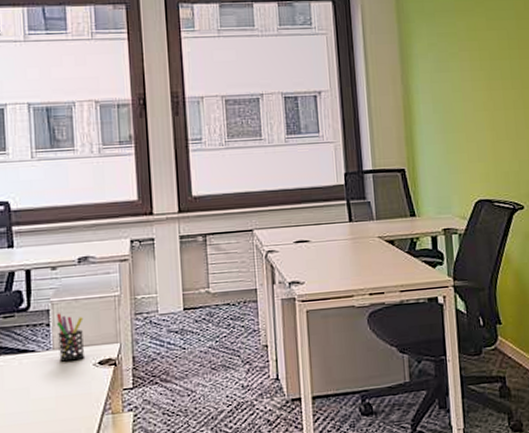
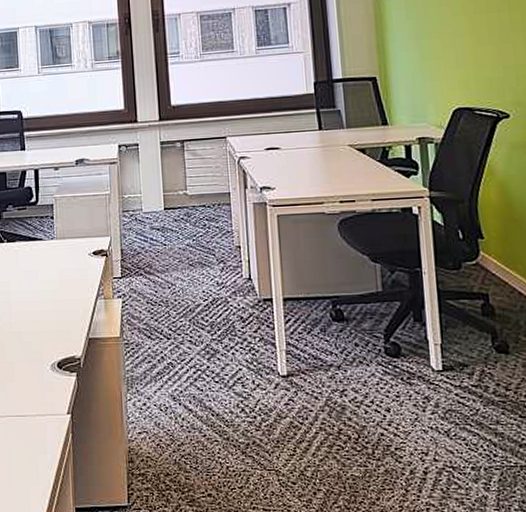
pen holder: present [56,313,85,362] -> none [59,208,82,250]

